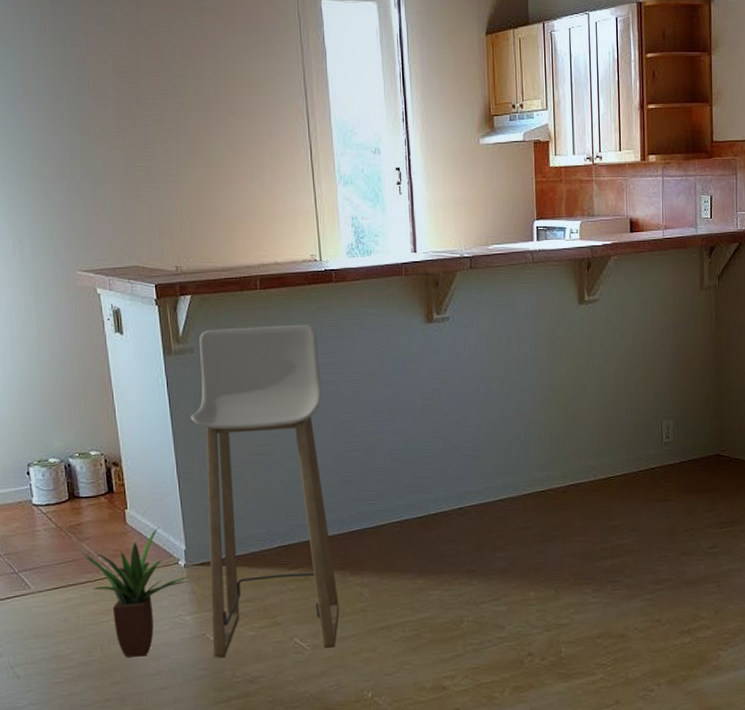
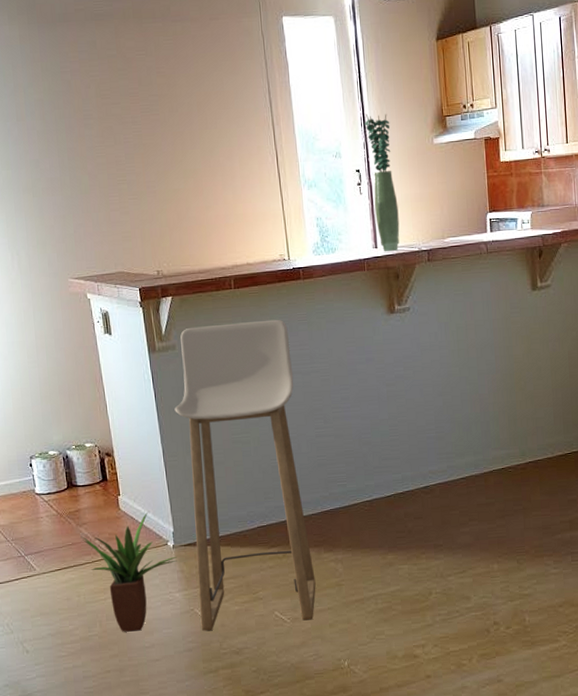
vase: none [406,108,441,257] -> present [364,113,400,252]

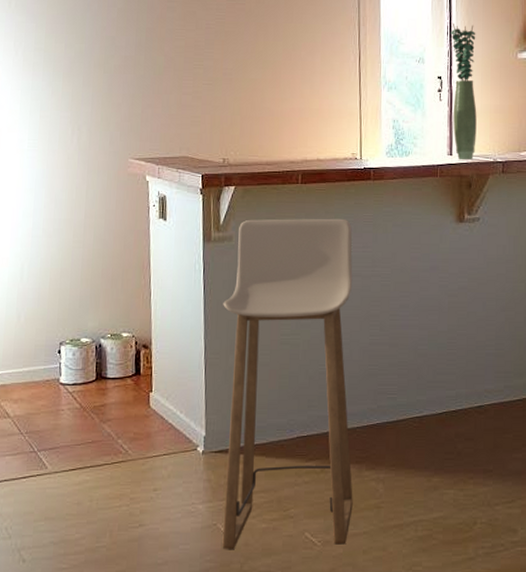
potted plant: present [81,512,177,632] -> none [103,412,205,545]

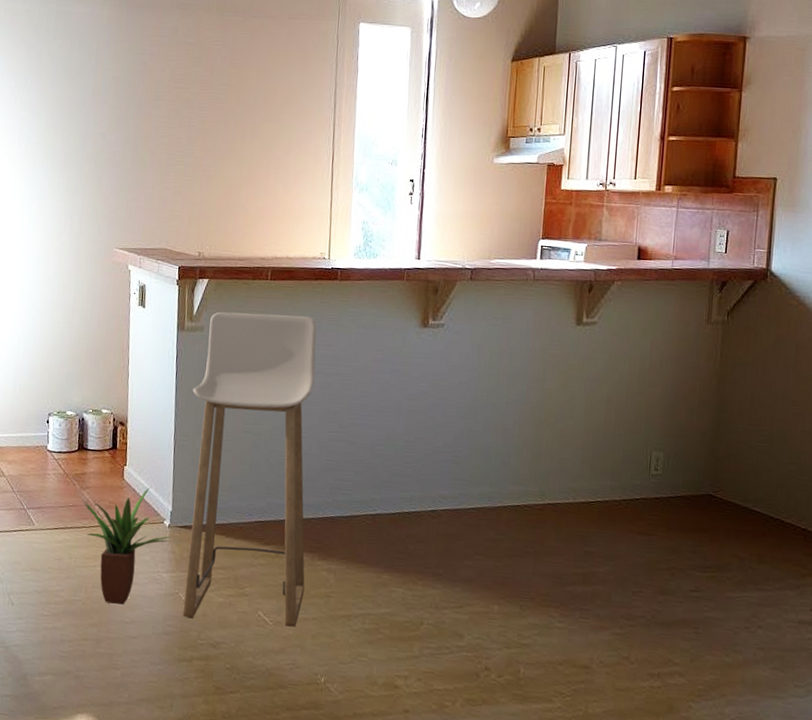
potted plant: none [103,412,205,545] -> present [83,487,171,605]
vase: present [451,23,477,161] -> none [422,125,452,266]

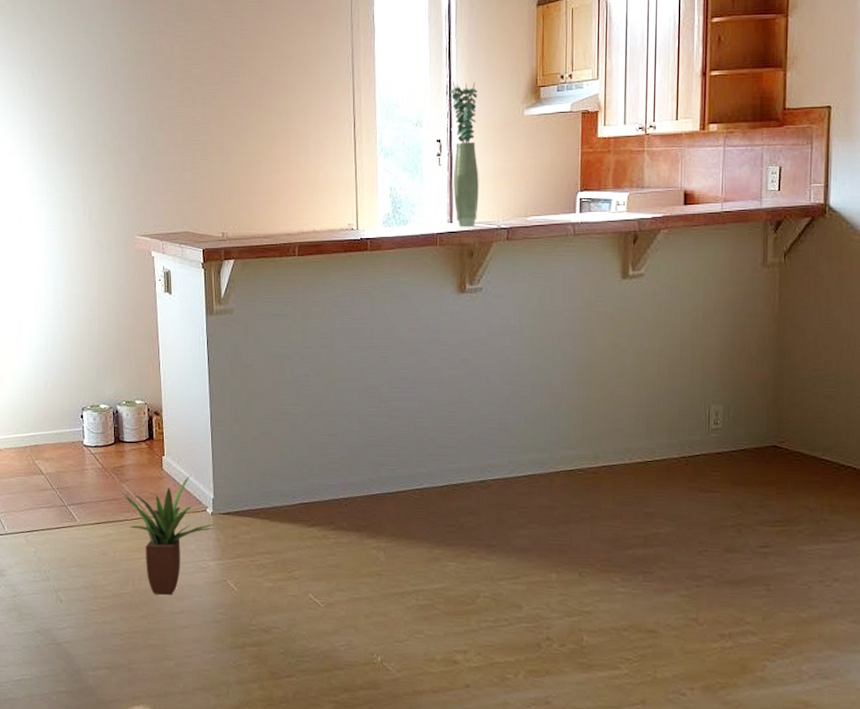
bar stool: present [182,311,317,627] -> none [226,290,355,608]
vase: none [422,125,452,266] -> present [450,81,479,228]

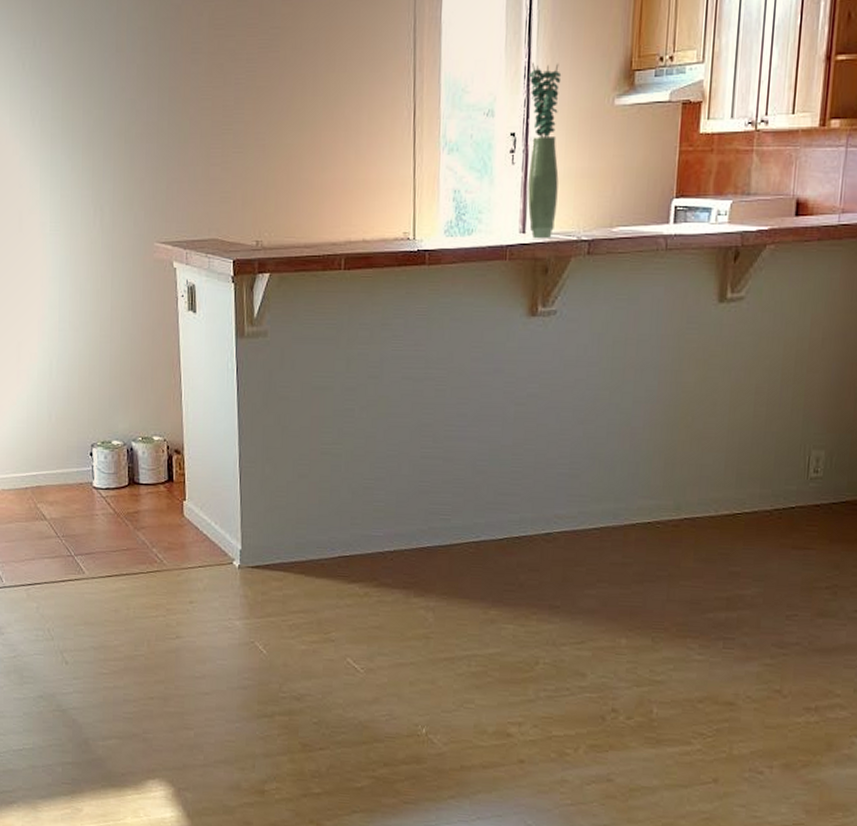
potted plant: present [123,475,214,595] -> none [138,523,242,658]

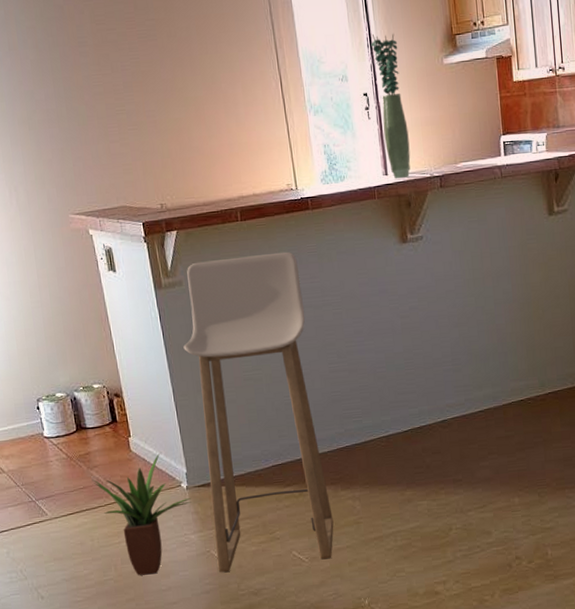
potted plant: none [138,523,242,658] -> present [93,453,191,576]
bar stool: none [258,310,403,674] -> present [183,251,334,572]

